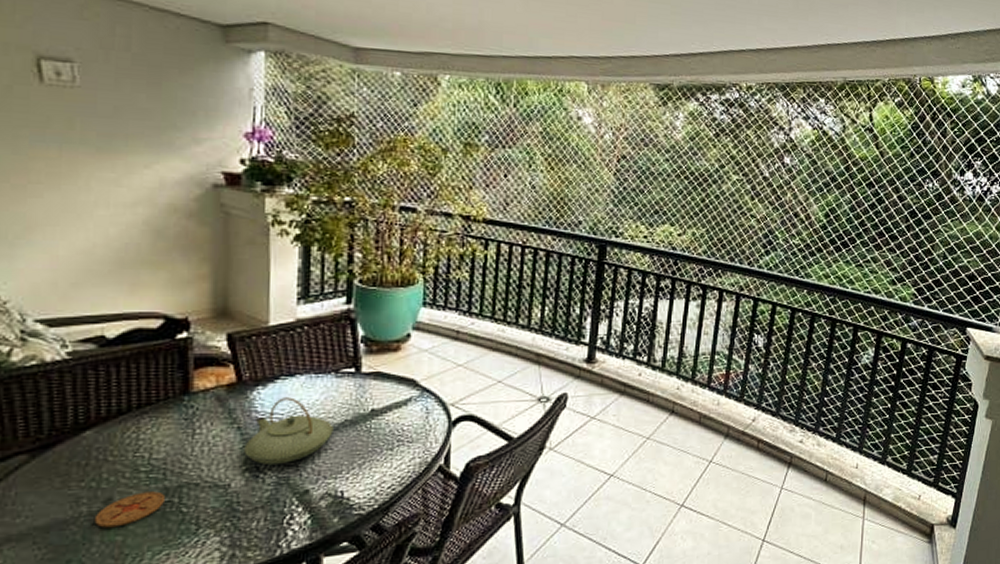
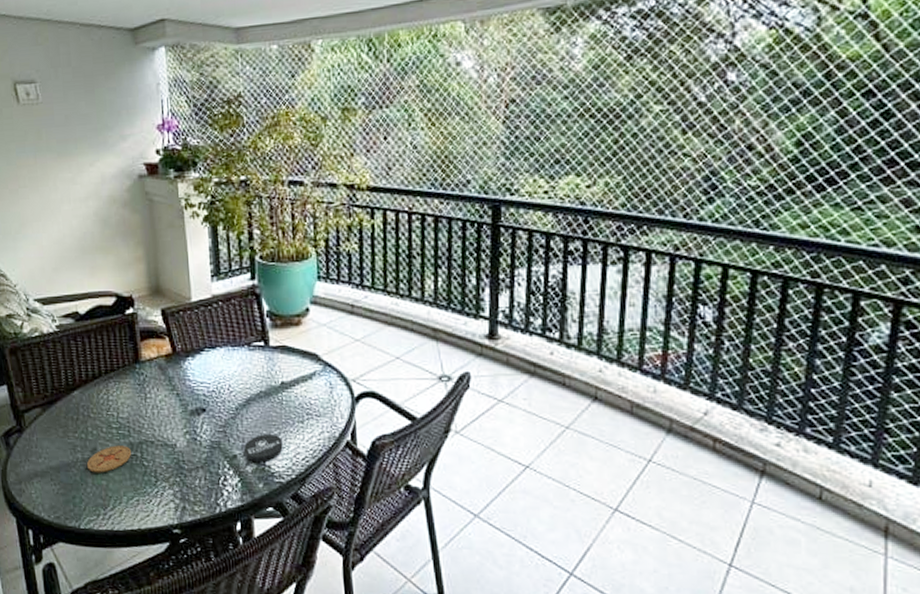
teapot: present [244,397,334,465] -> none [183,368,251,429]
coaster: none [317,463,367,496] -> present [243,433,283,463]

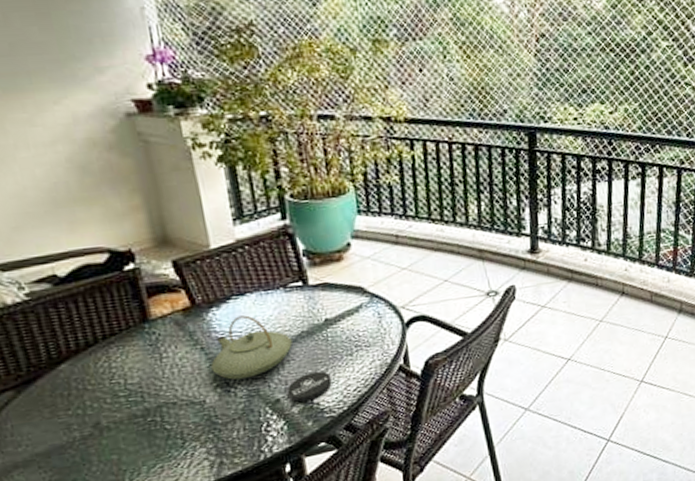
coaster: present [86,445,131,473] -> none [87,413,148,449]
teapot: none [183,368,251,429] -> present [211,315,293,380]

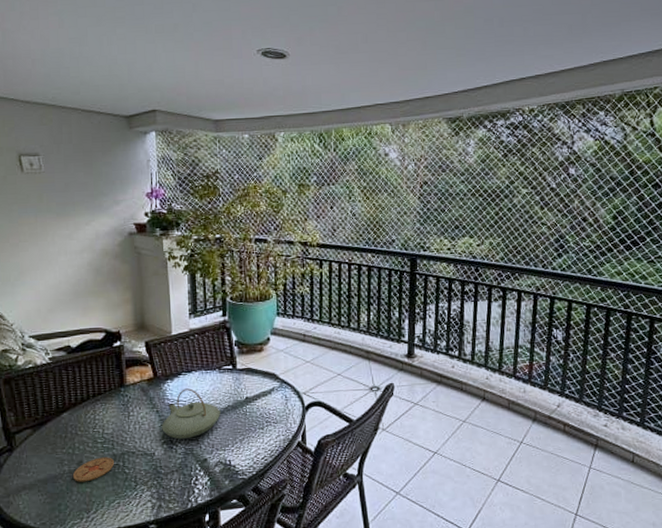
coaster: none [87,413,148,449] -> present [72,457,114,482]
coaster: present [286,371,332,402] -> none [212,439,246,464]

